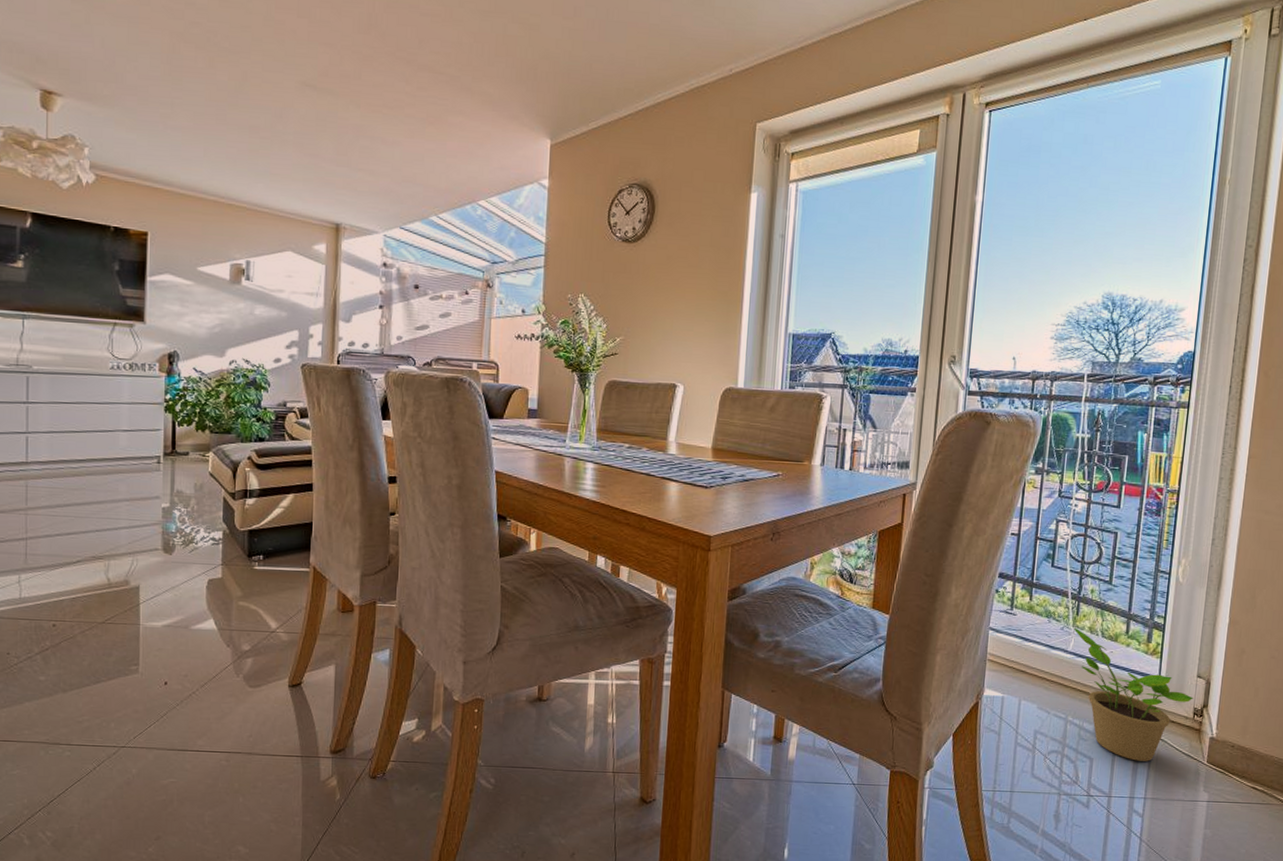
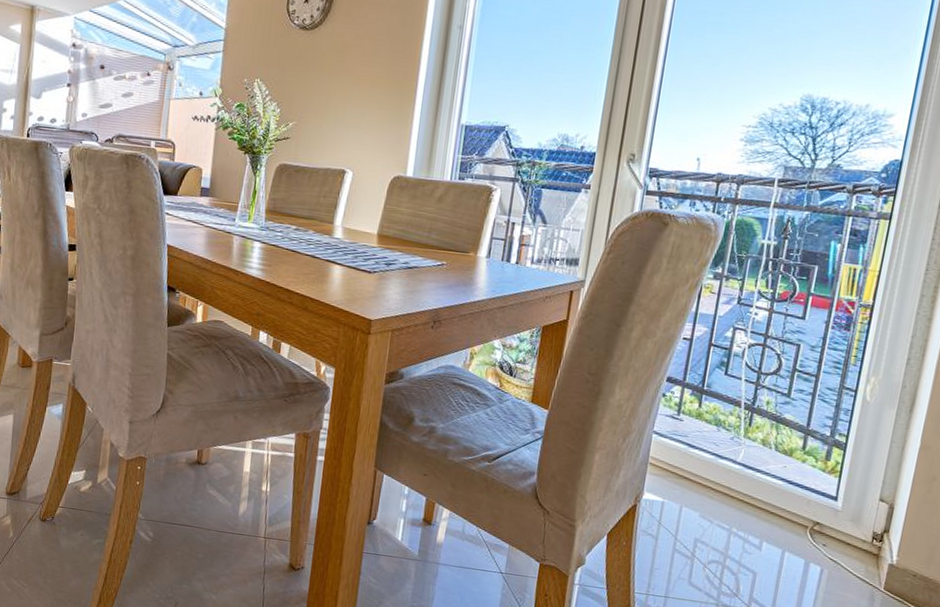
potted plant: present [1073,628,1193,761] -> none [744,439,873,582]

